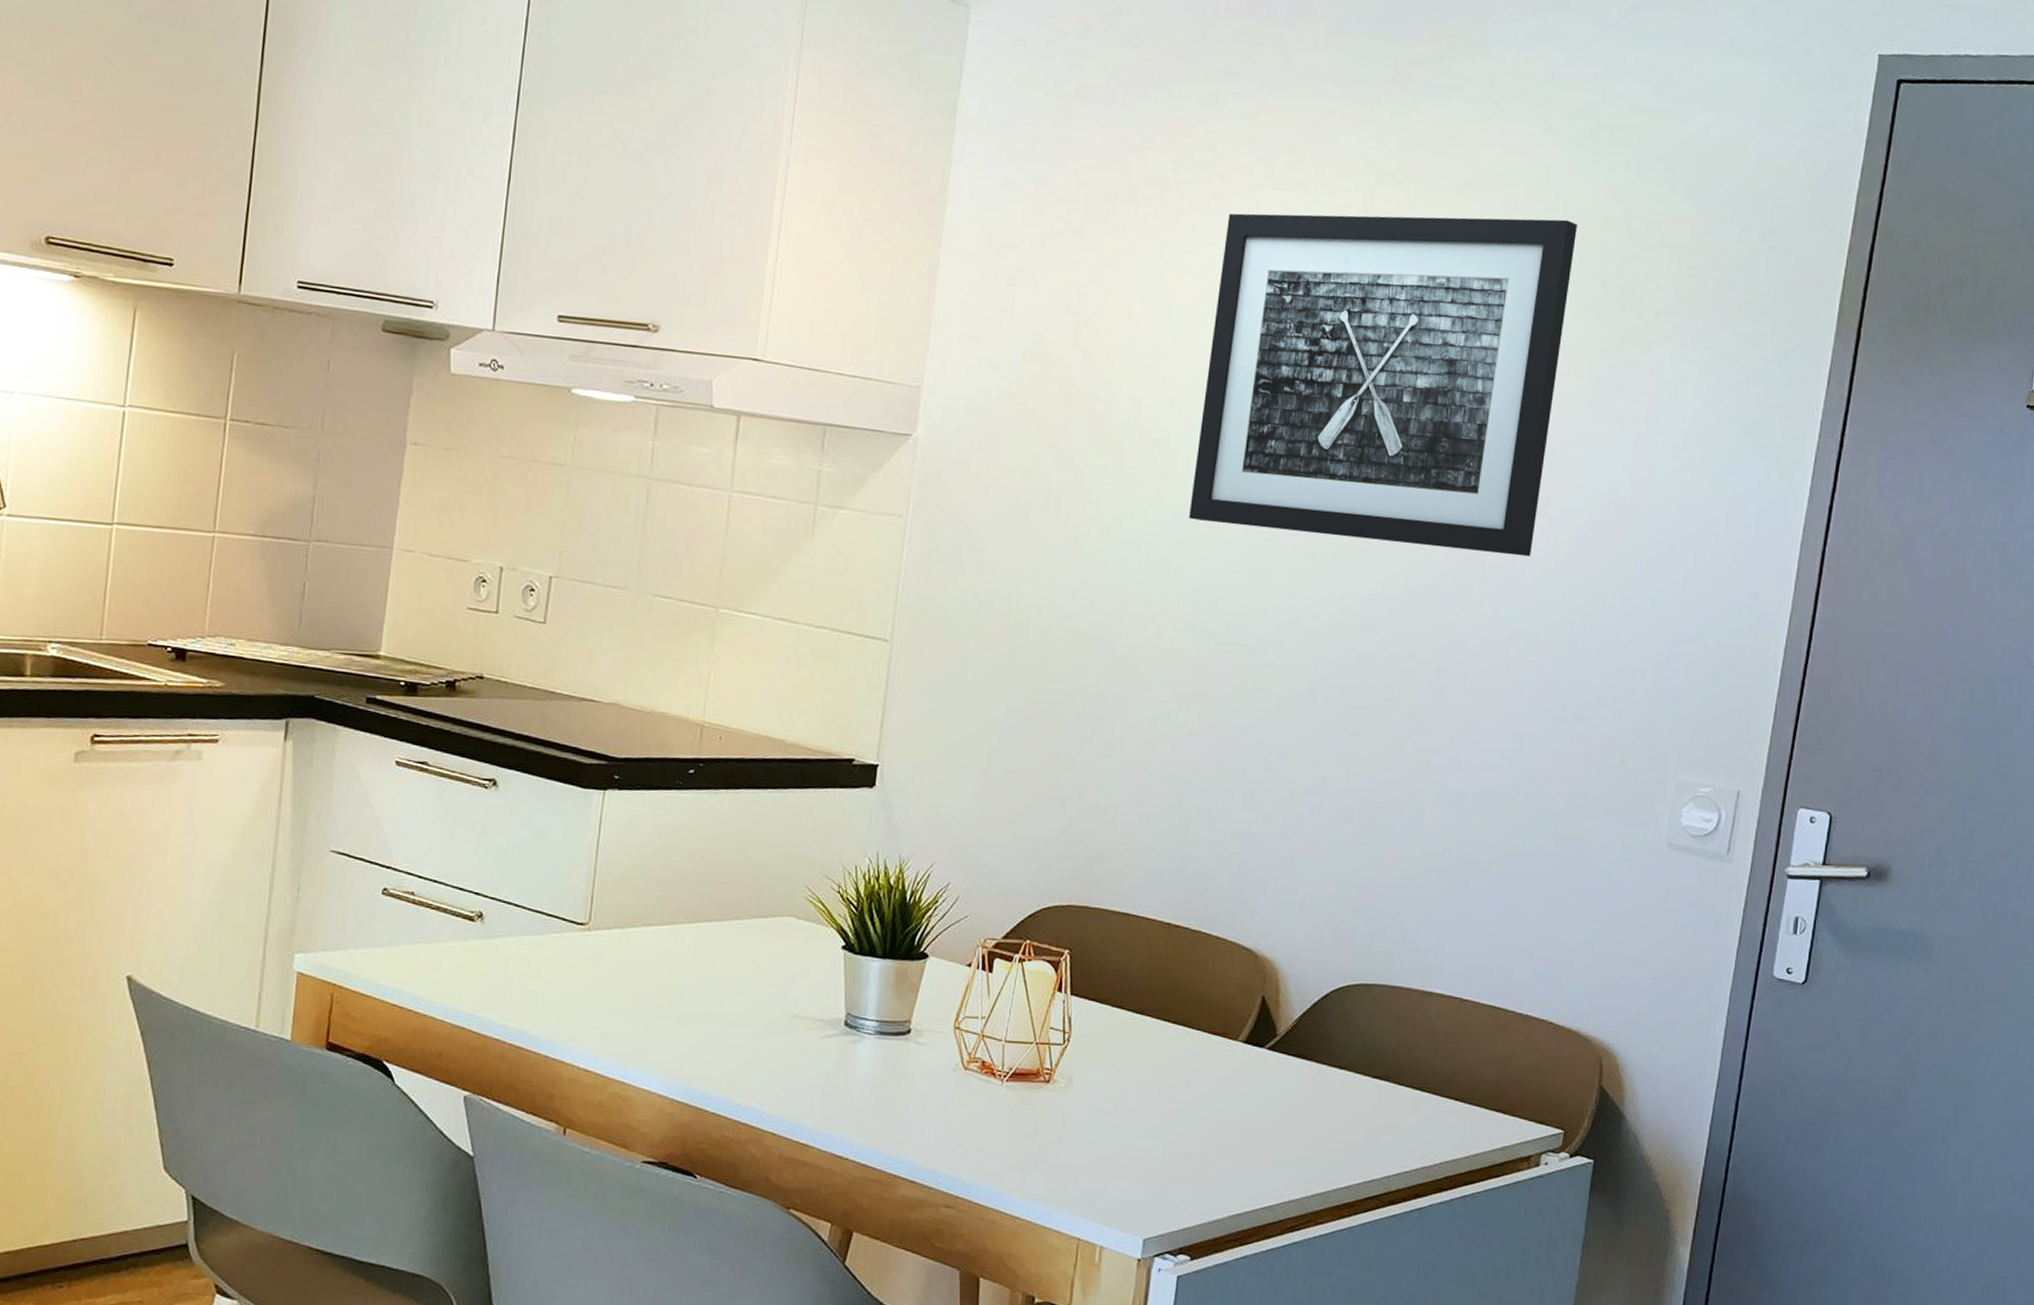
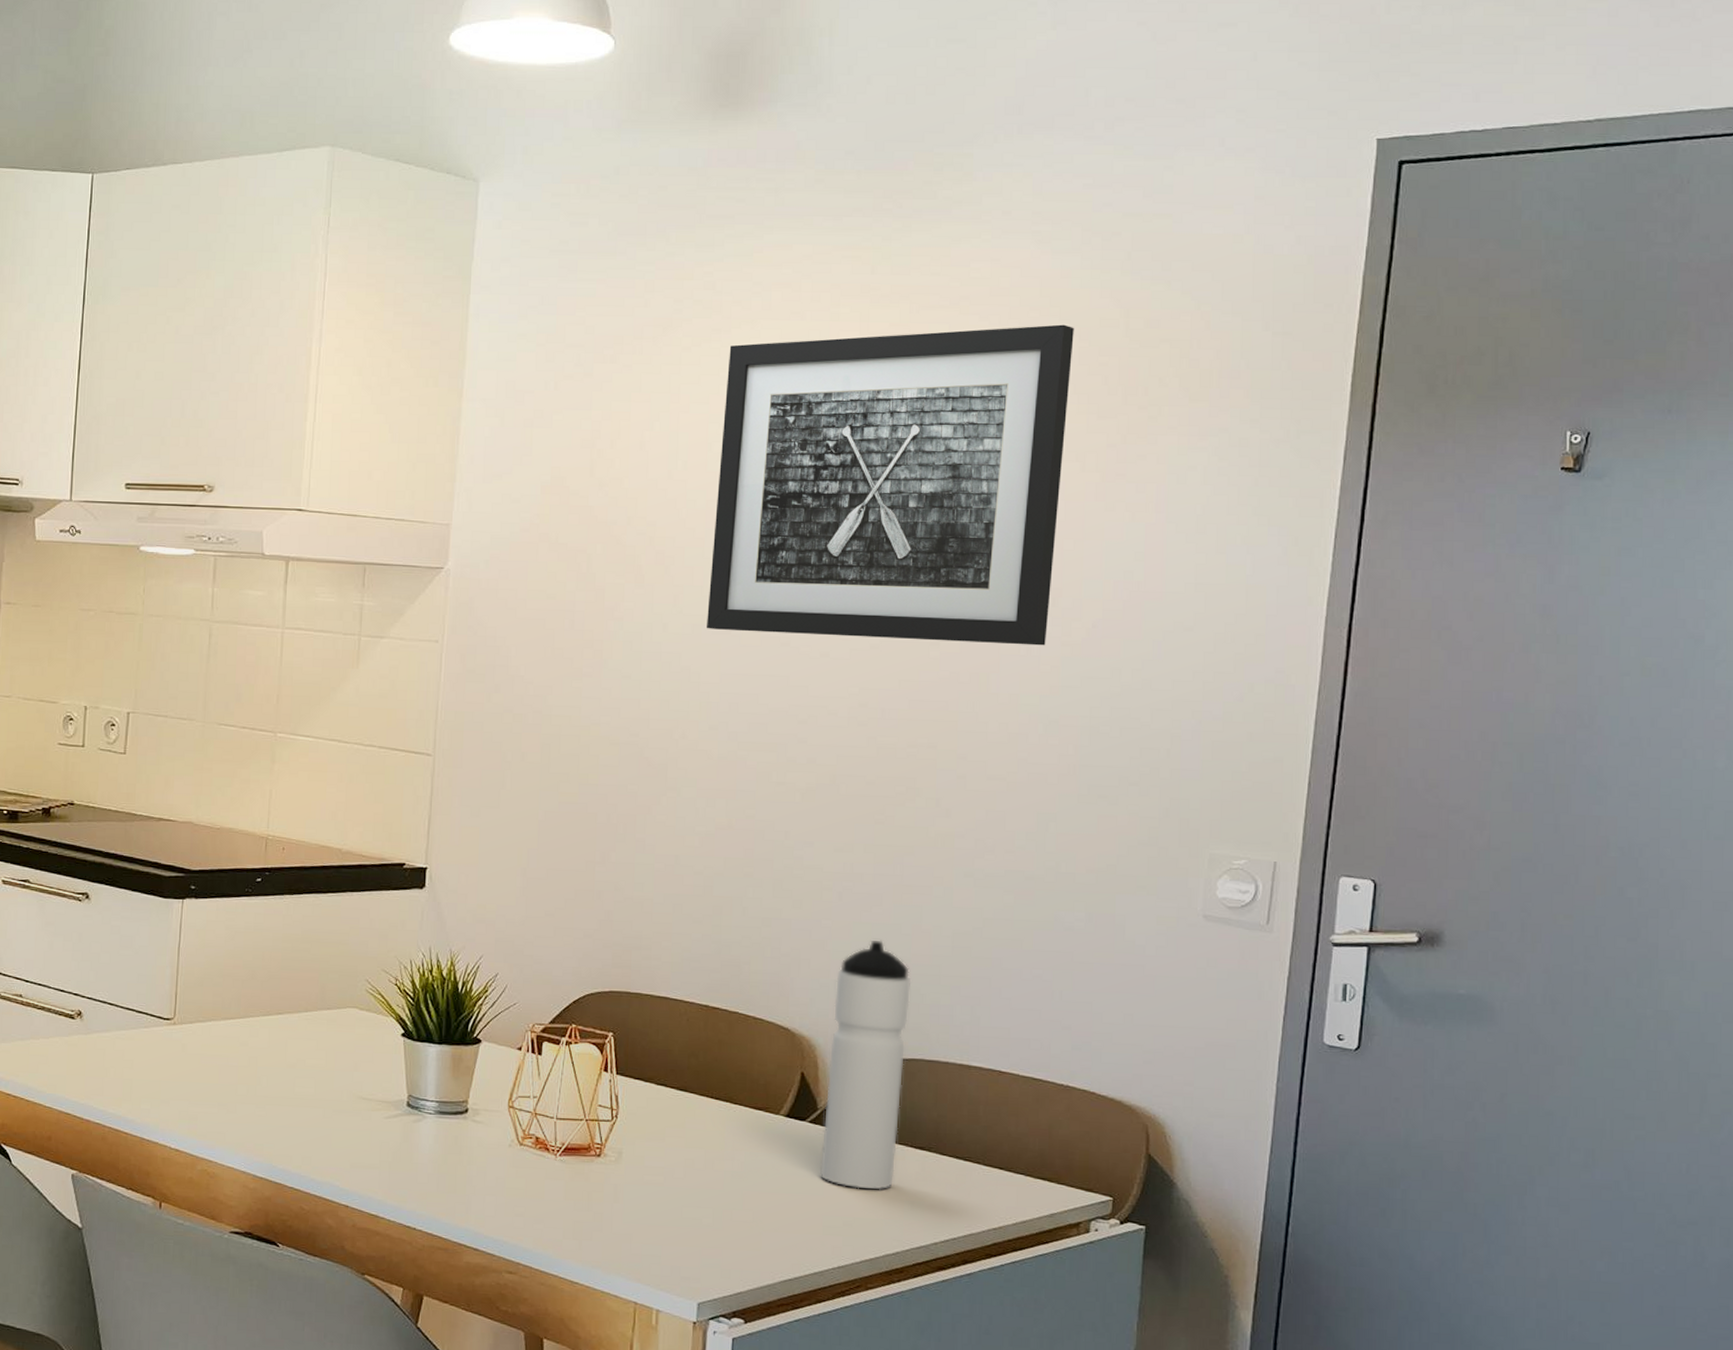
water bottle: none [1276,859,1379,1121] -> present [820,940,912,1190]

